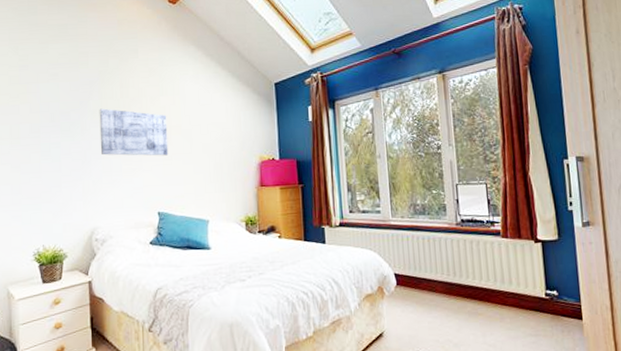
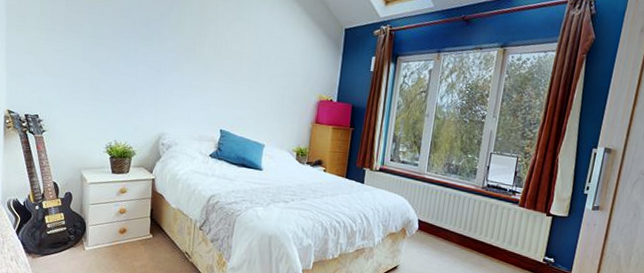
wall art: present [99,108,169,156] -> none [175,23,240,80]

